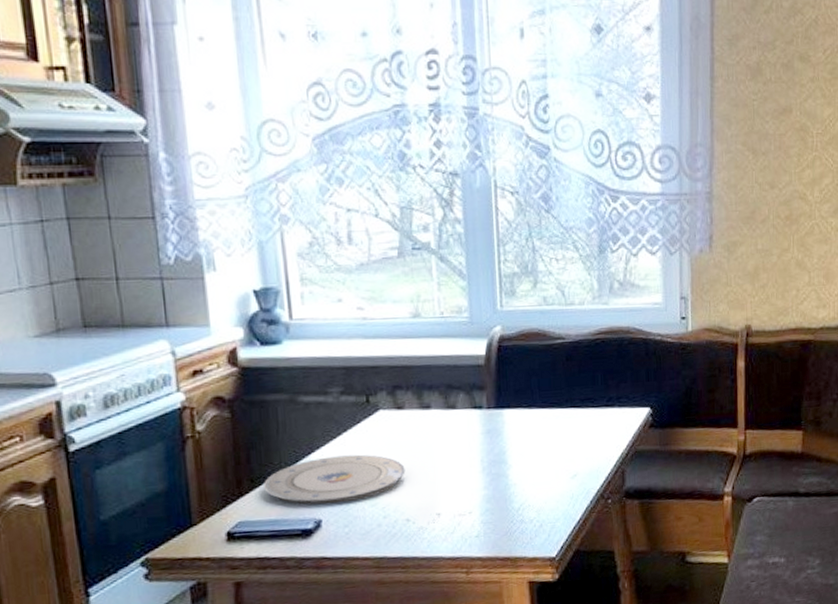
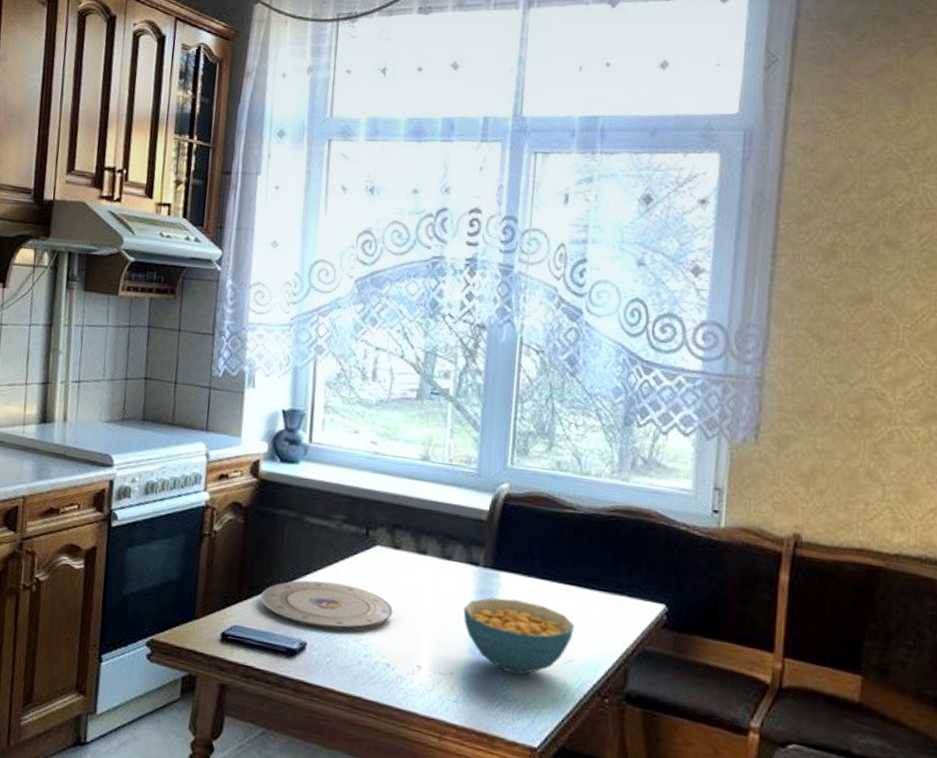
cereal bowl: none [473,431,575,499] -> present [463,597,574,675]

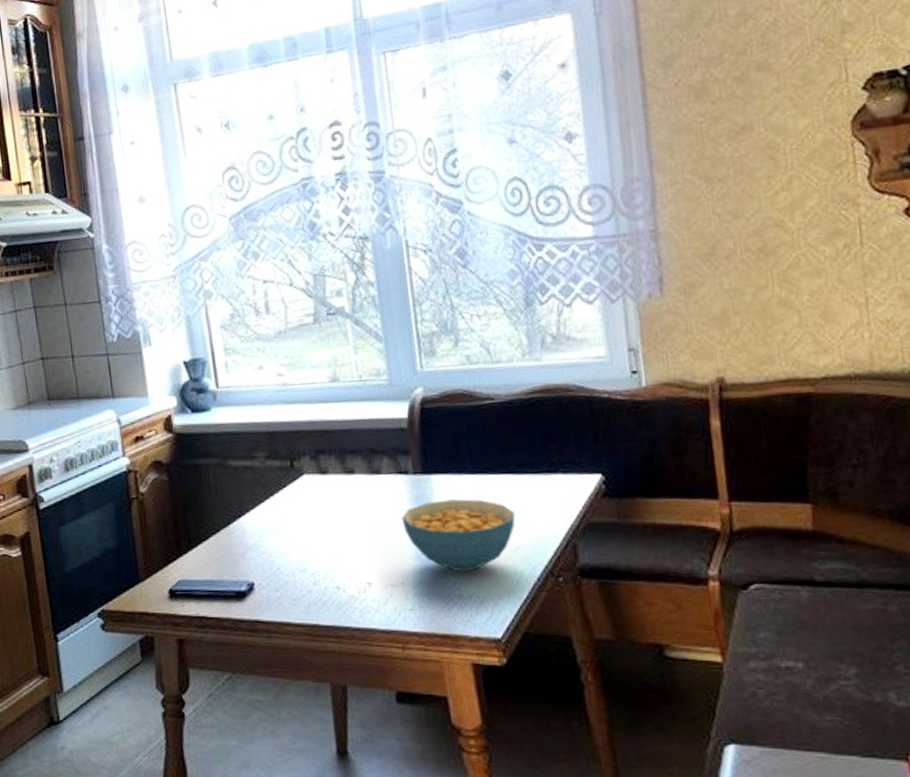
plate: present [261,580,393,632] -> none [200,519,333,568]

